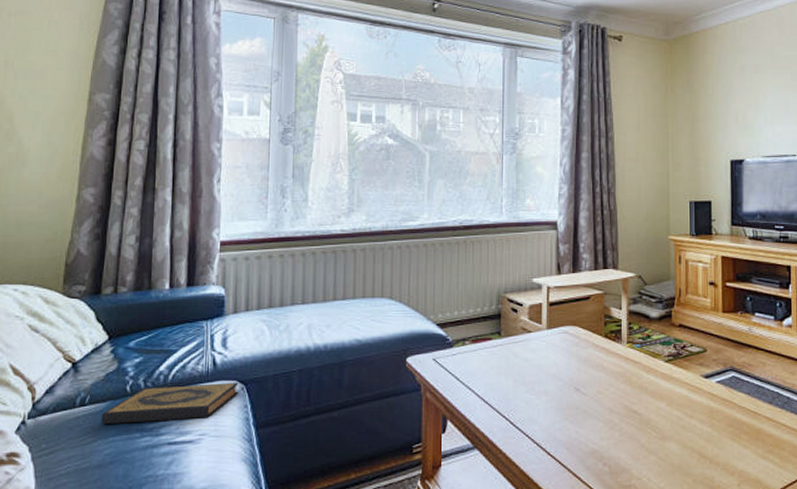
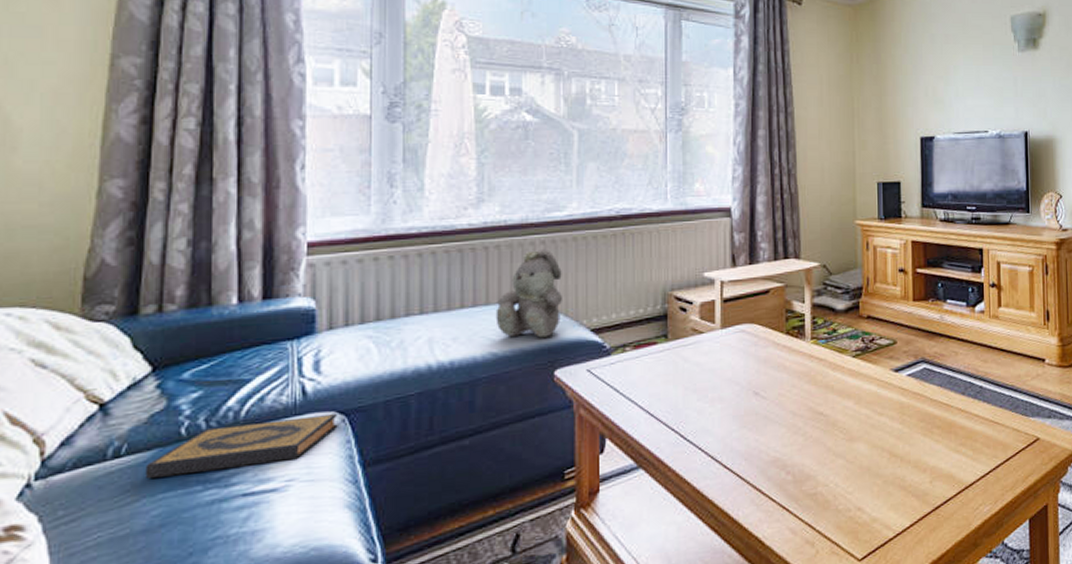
teddy bear: none [360,254,415,329] -> present [495,250,564,338]

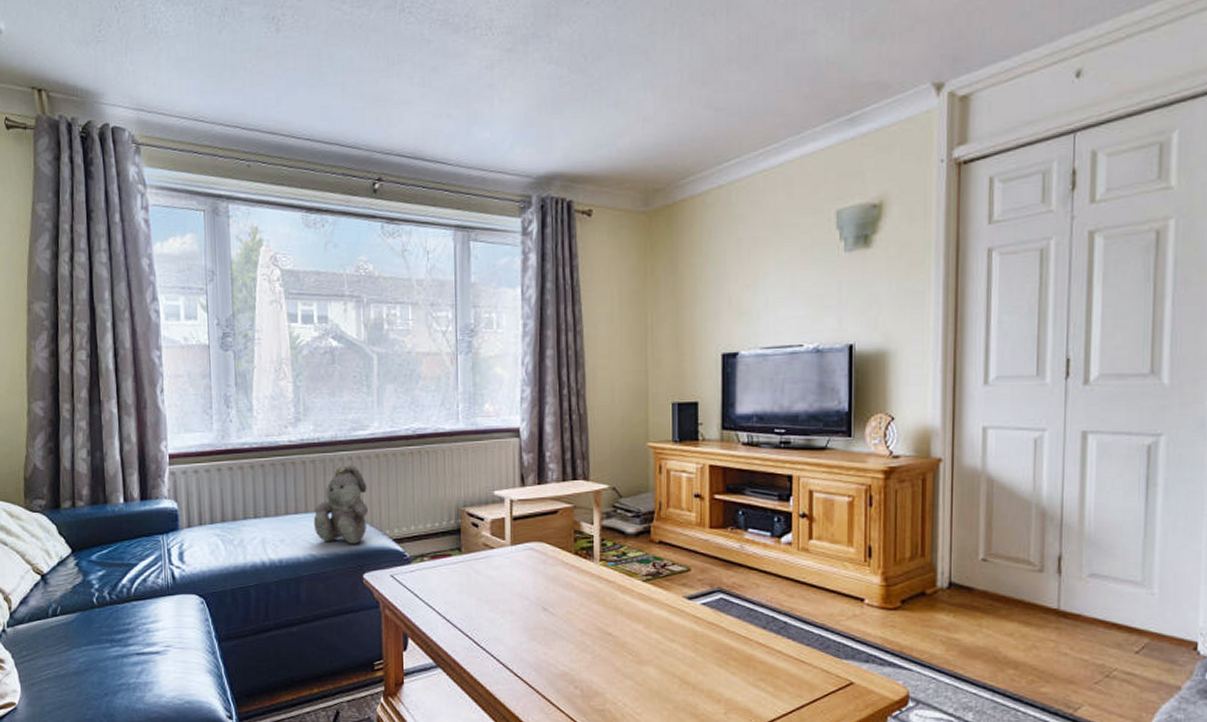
hardback book: present [144,413,338,478] -> none [72,596,199,634]

